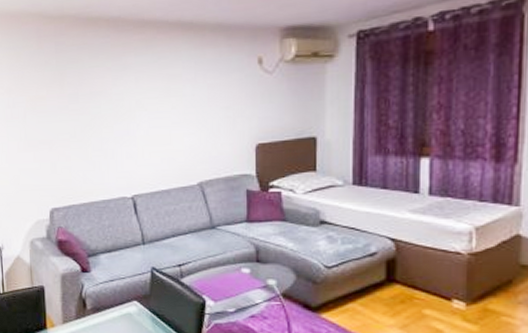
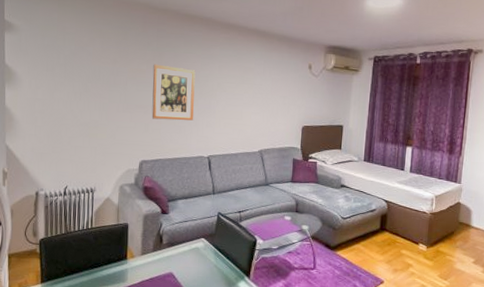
wall art: none [54,86,110,156] -> present [151,64,196,121]

